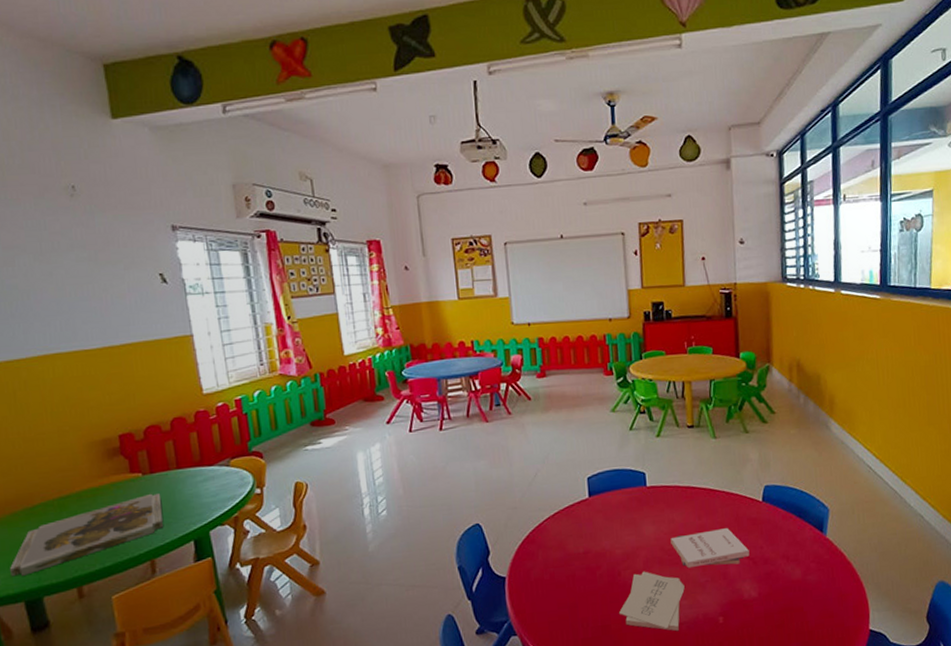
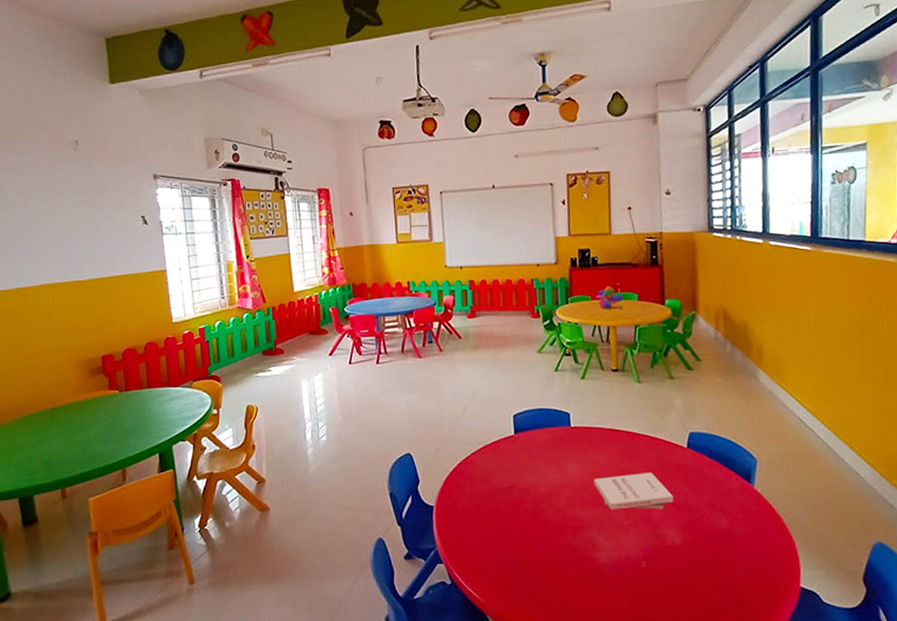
puzzle: present [9,493,164,577] -> none [8,409,135,476]
paper: present [618,571,685,632] -> none [541,510,607,573]
toy block set: none [670,339,699,364] -> present [596,285,624,309]

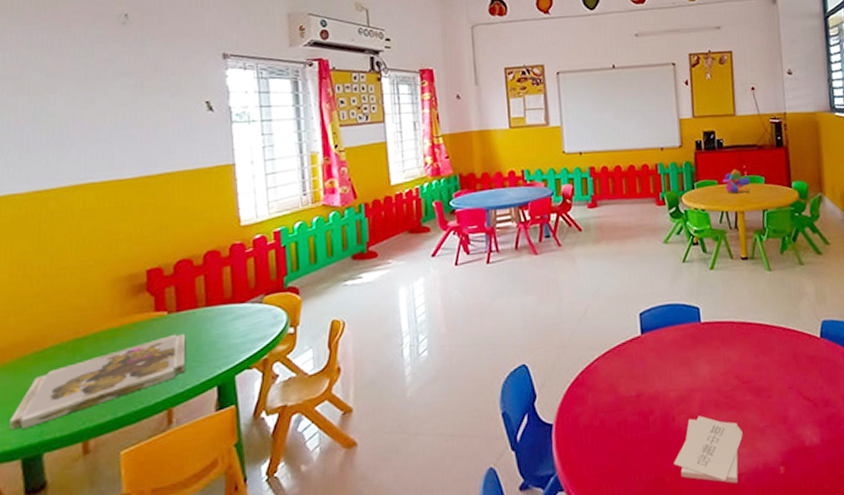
puzzle: none [8,409,135,476] -> present [8,333,186,431]
paper: none [541,510,607,573] -> present [673,415,743,484]
books: present [594,473,674,510] -> none [727,367,810,412]

